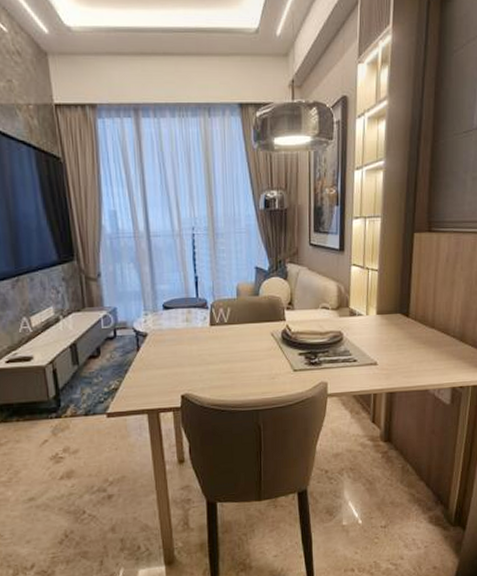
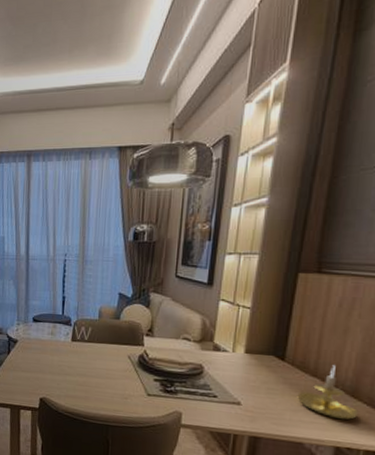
candle holder: none [421,315,467,363] -> present [297,365,359,421]

